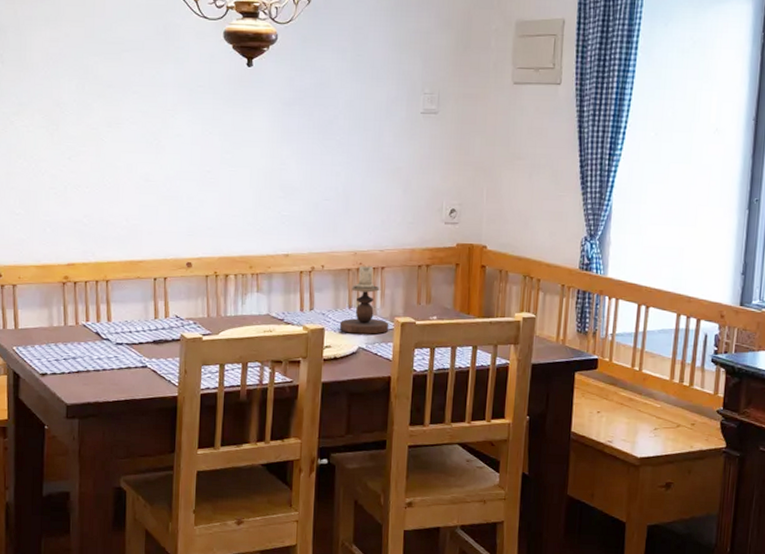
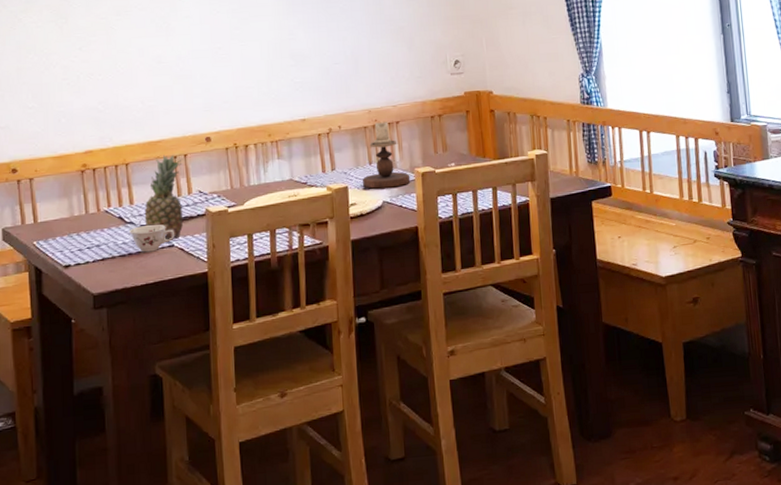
teacup: none [105,343,149,370] -> present [130,224,175,253]
fruit: none [120,275,162,360] -> present [144,154,184,240]

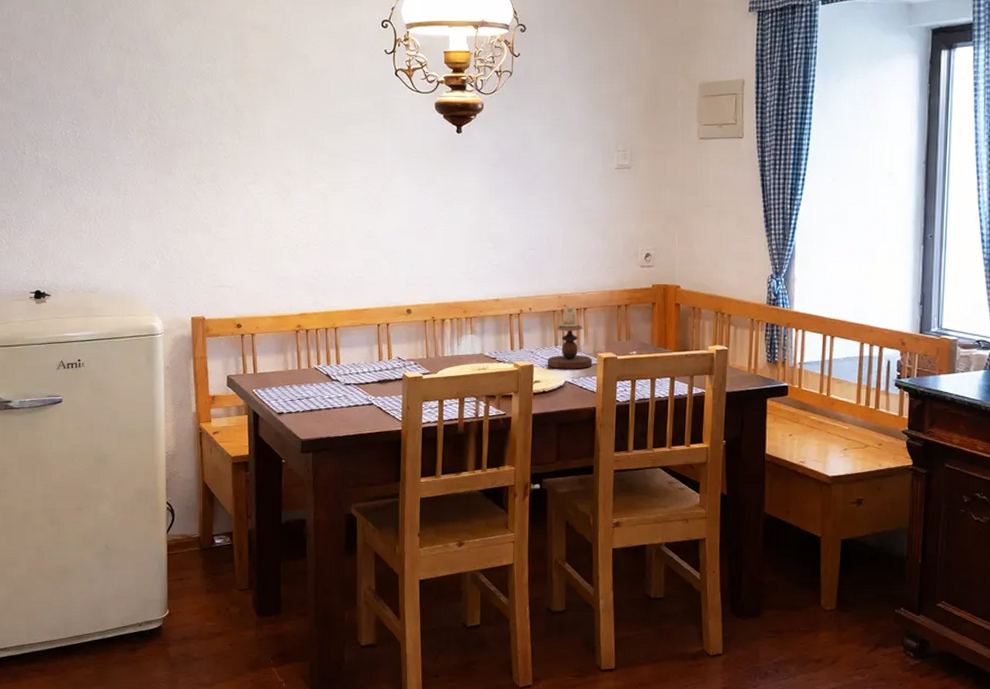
teacup: present [130,224,175,253] -> none [335,383,375,408]
fruit: present [144,154,184,240] -> none [349,322,385,398]

